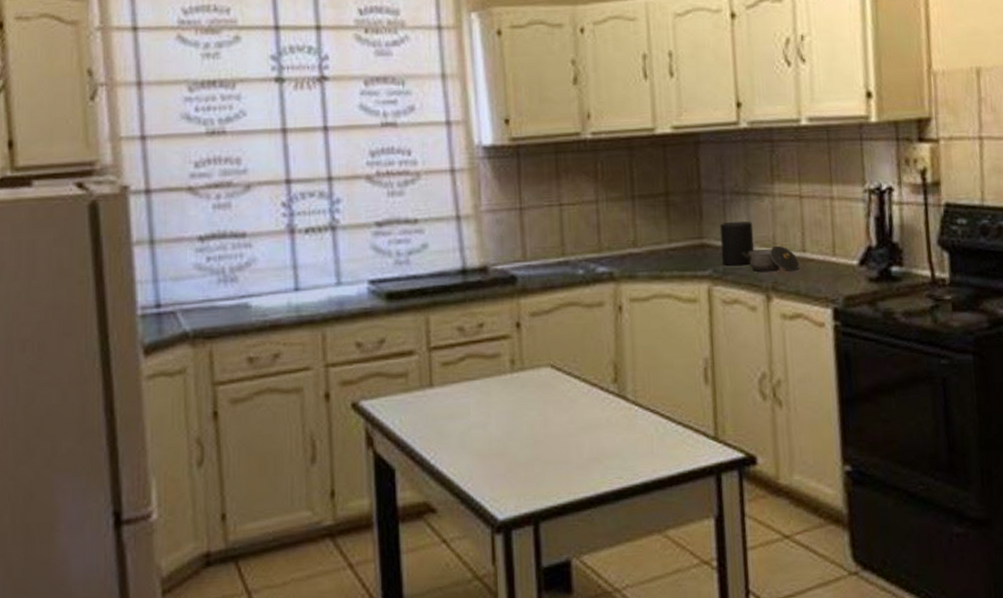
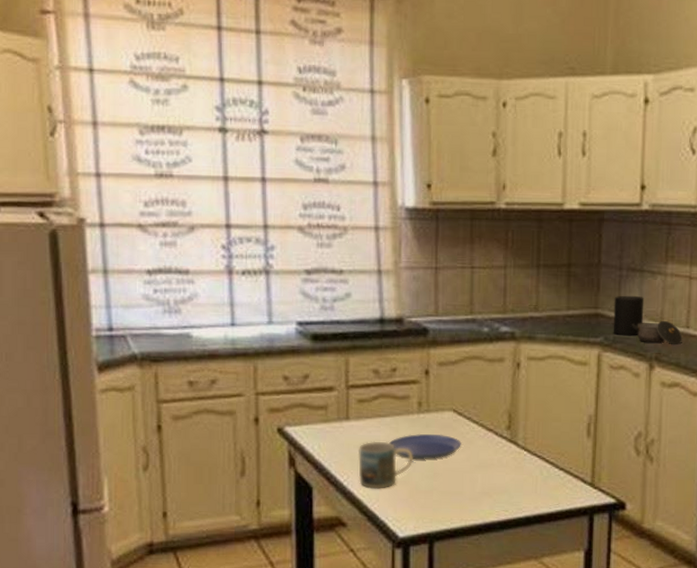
mug: none [446,408,510,465] -> present [358,441,414,489]
plate: none [479,395,563,426] -> present [388,434,461,459]

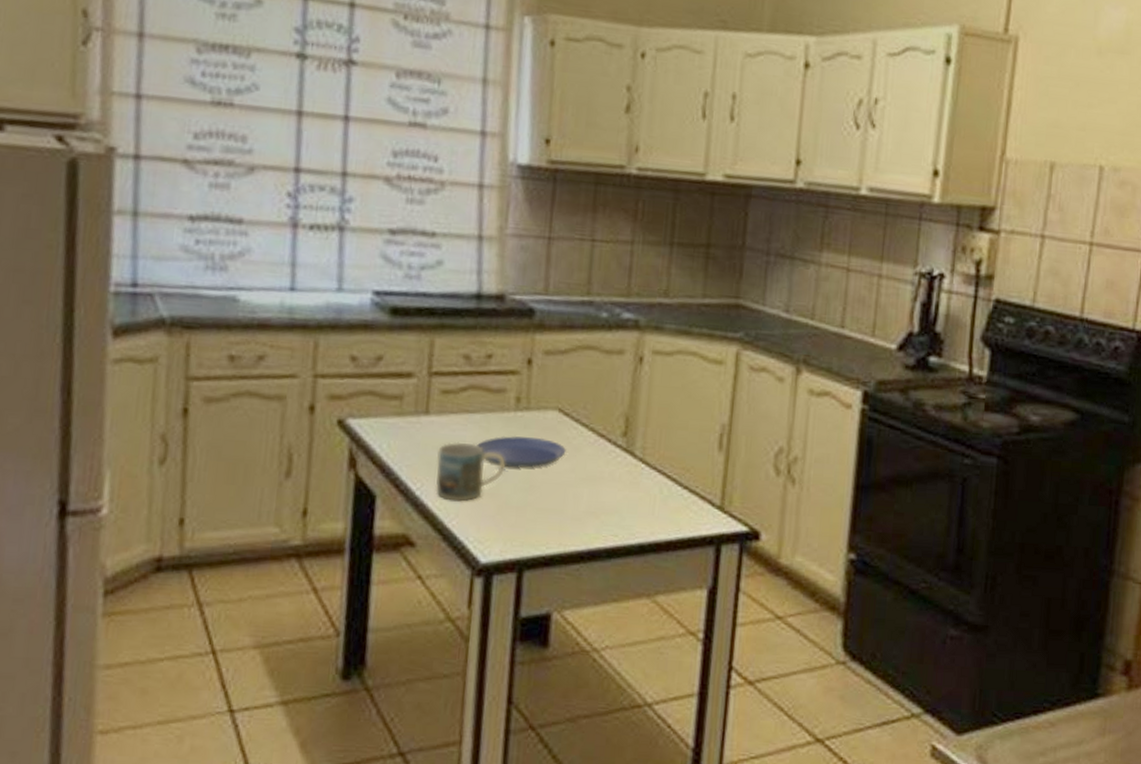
pen holder: present [613,295,644,336] -> none [755,285,794,334]
cooking pot: present [632,320,683,346] -> none [778,317,836,347]

